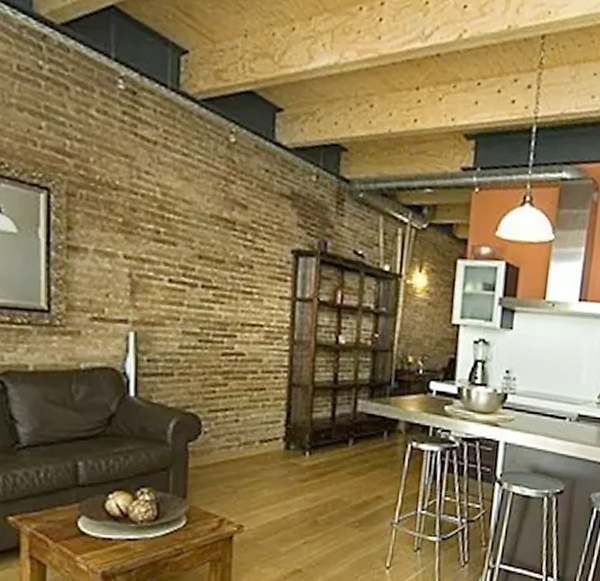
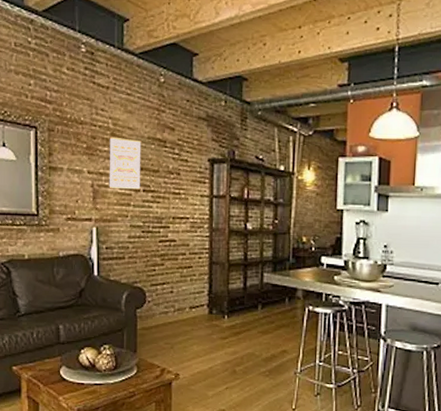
wall art: none [153,210,201,285] -> present [109,136,142,190]

